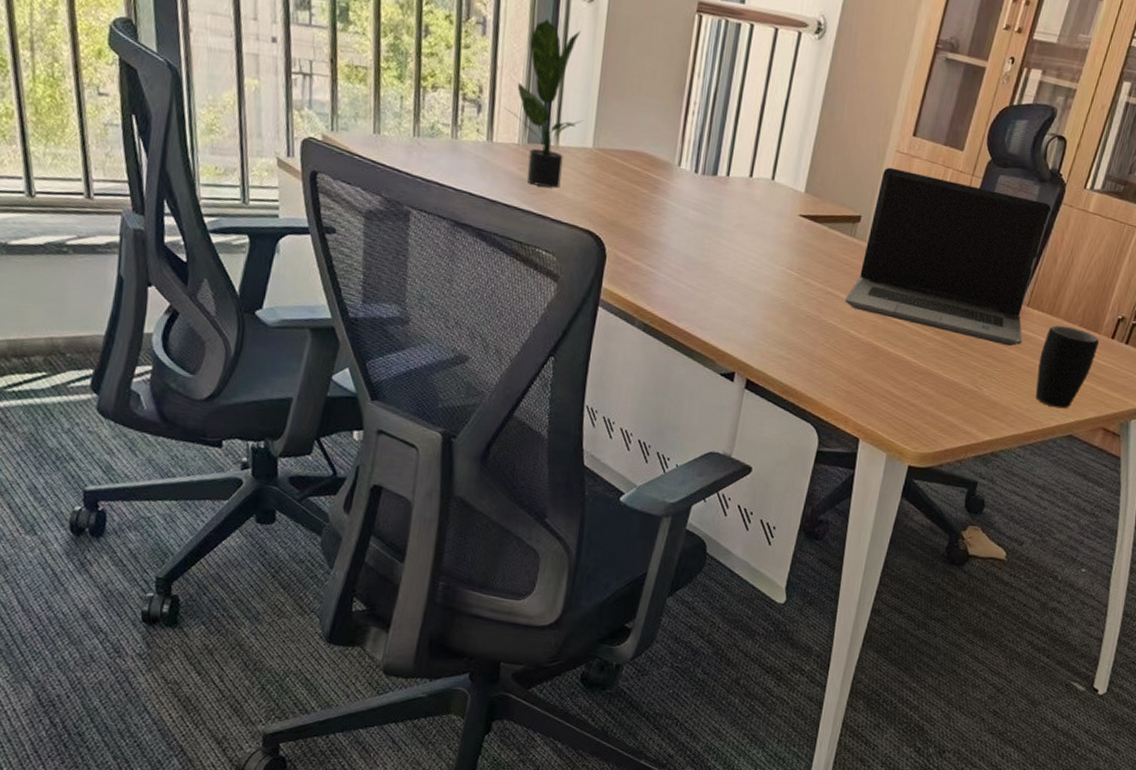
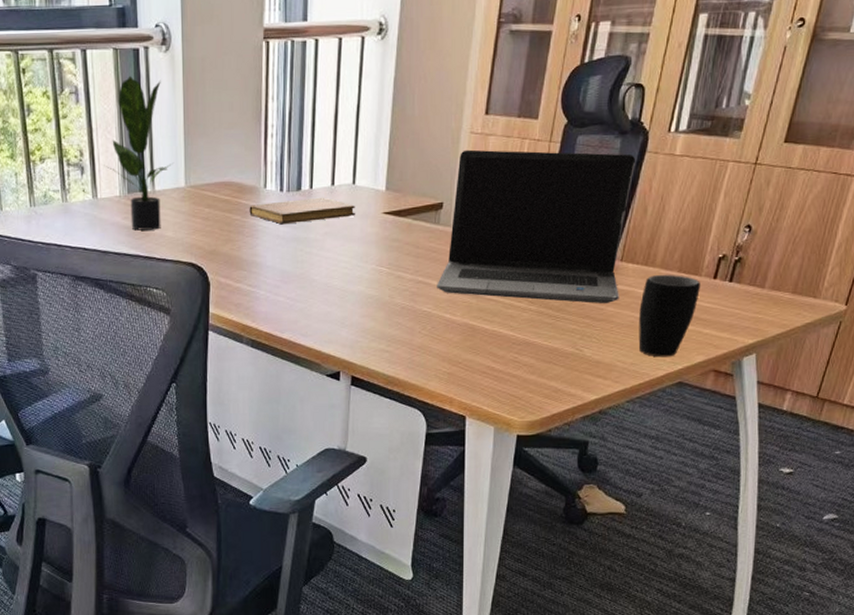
notebook: none [659,181,771,213] -> present [249,197,355,225]

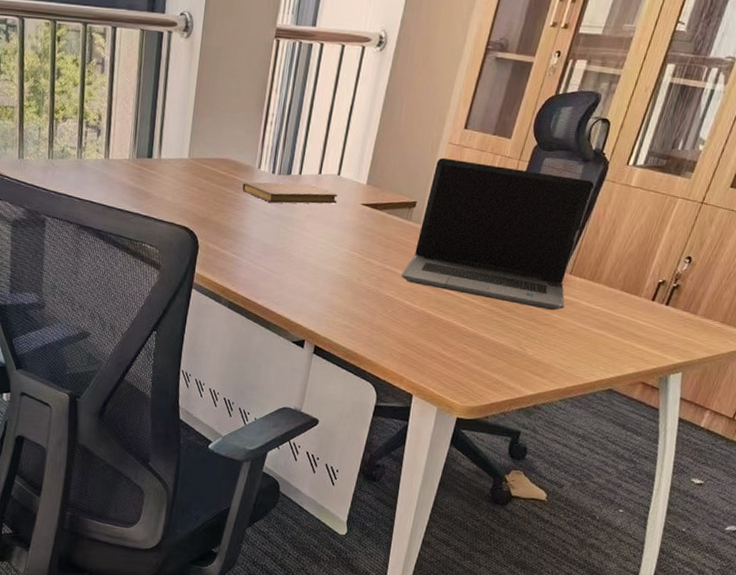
potted plant: present [104,75,173,231] -> none [118,54,180,194]
mug: present [638,274,700,357] -> none [577,290,639,366]

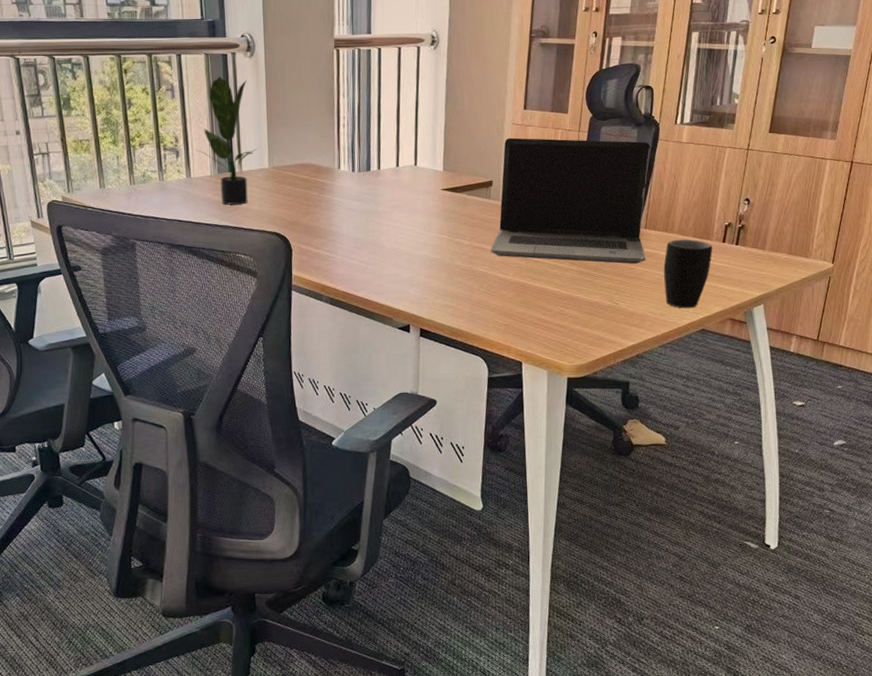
potted plant: none [118,54,180,194] -> present [197,76,258,205]
notebook: present [242,182,337,204] -> none [325,176,418,200]
mug: none [577,290,639,366] -> present [663,239,712,309]

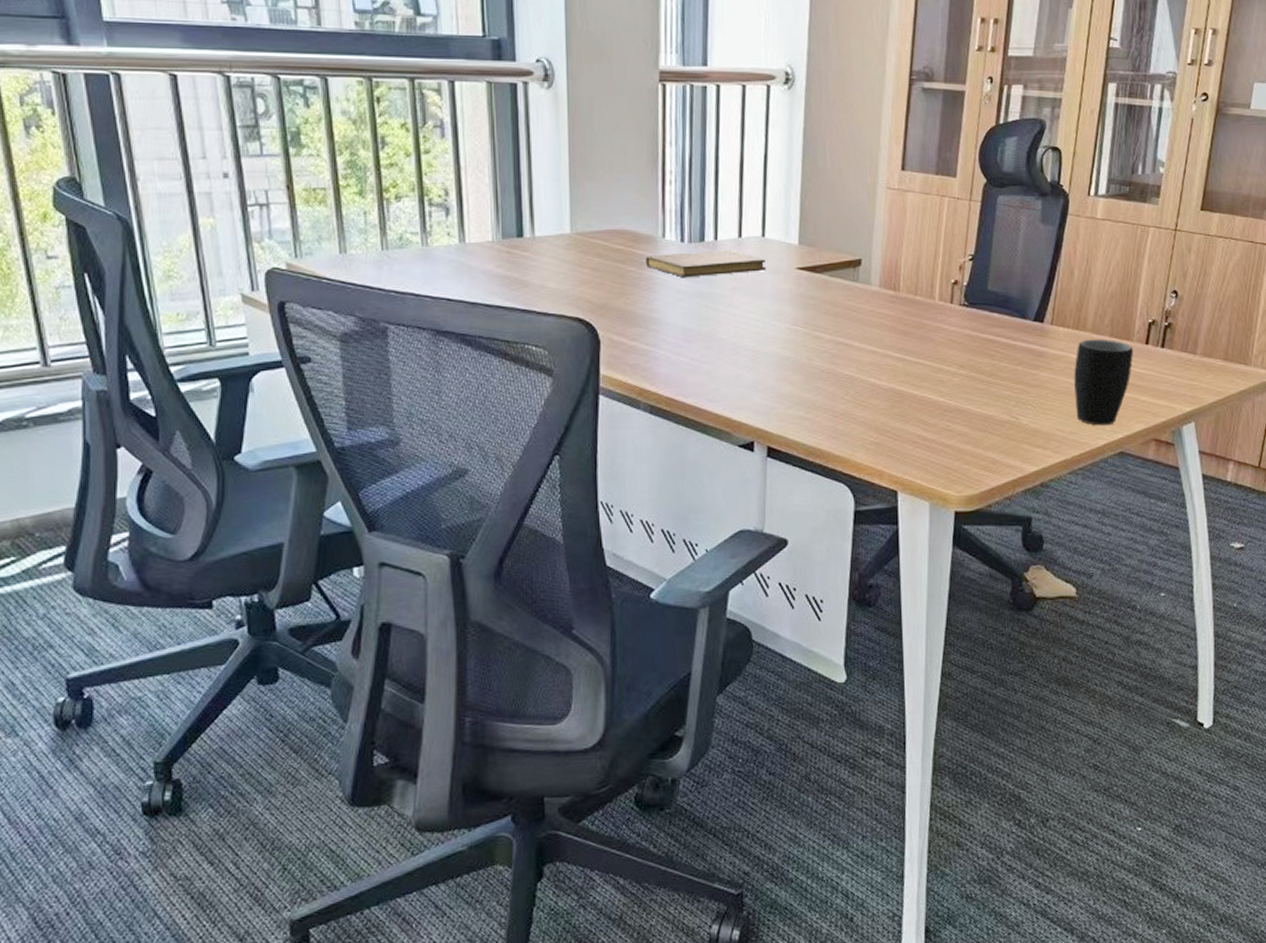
potted plant: present [197,76,258,205] -> none [474,111,557,280]
notebook: none [325,176,418,200] -> present [645,250,766,278]
laptop computer: present [491,137,651,264] -> none [859,205,1059,368]

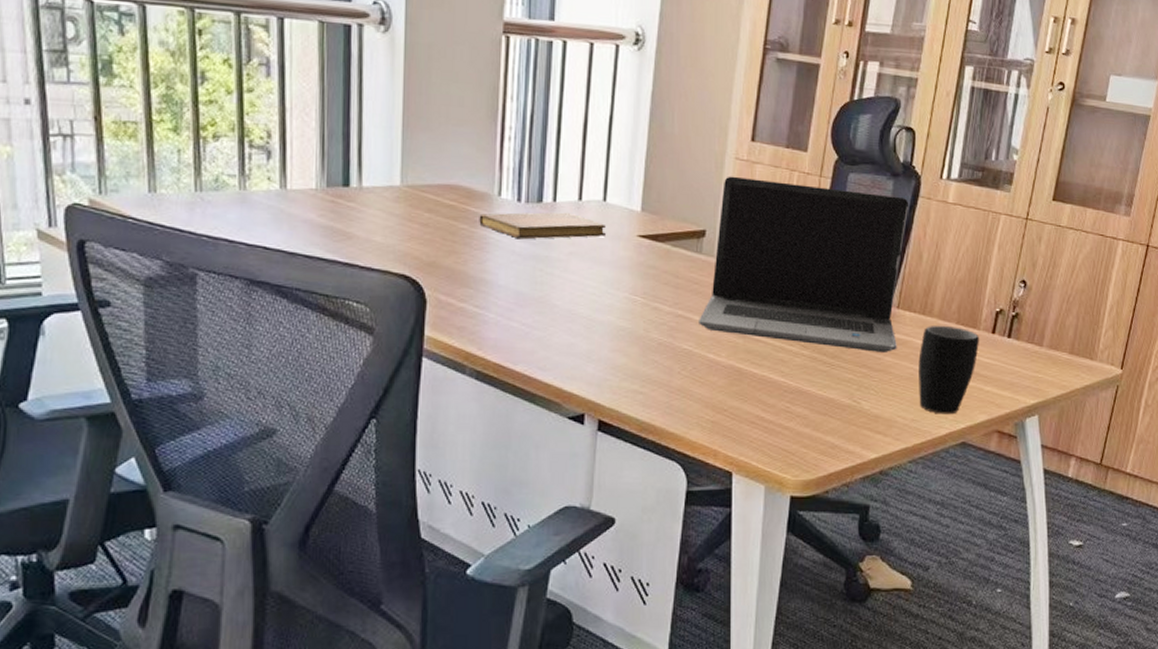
laptop computer: none [859,205,1059,368] -> present [699,176,909,352]

